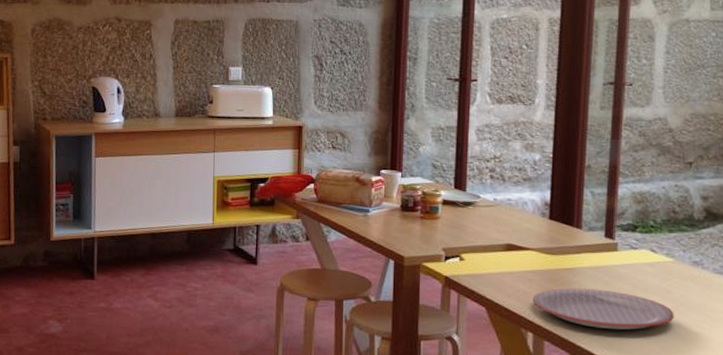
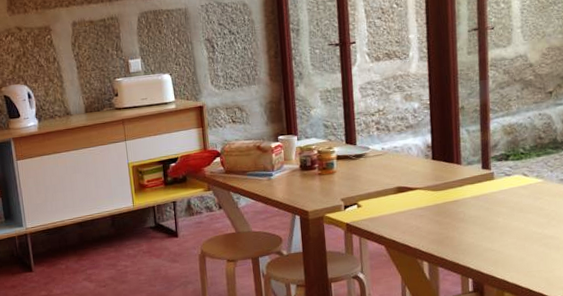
plate: present [532,288,674,330] -> none [424,215,548,250]

